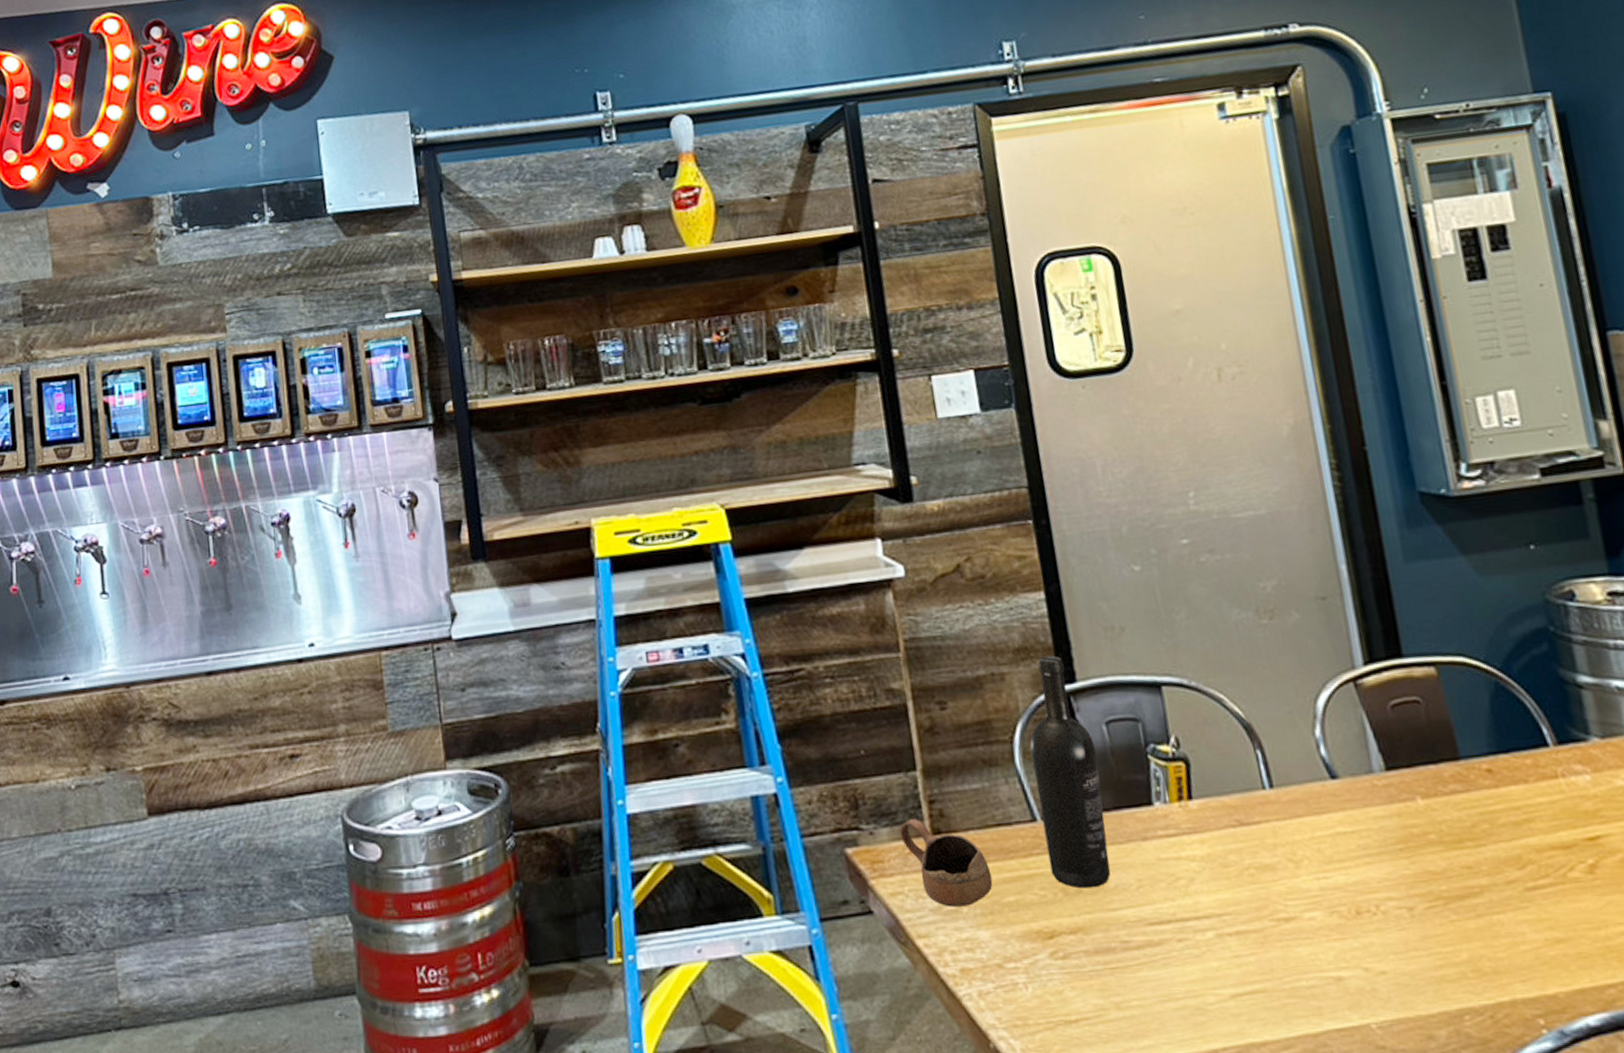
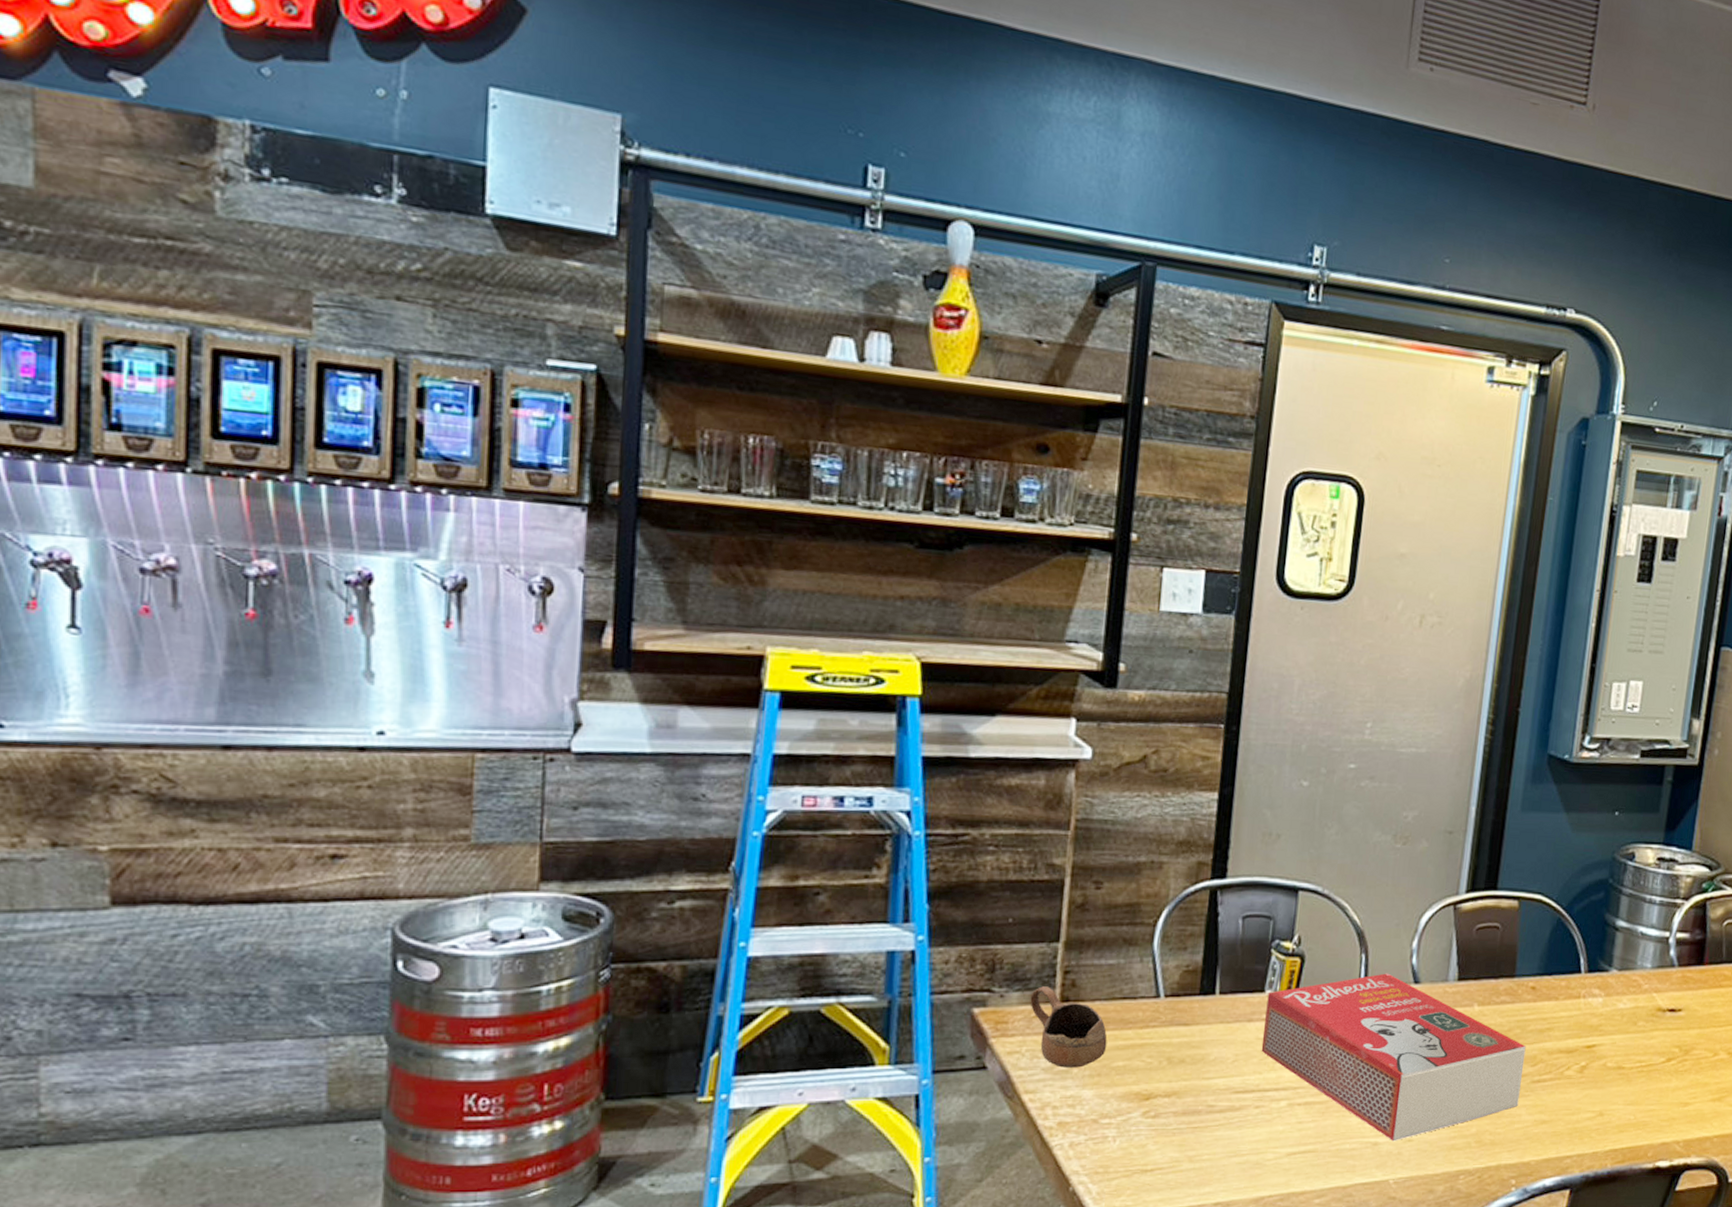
wine bottle: present [1030,655,1110,889] -> none [1161,851,1229,1059]
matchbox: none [1157,769,1517,975] -> present [1261,973,1526,1142]

